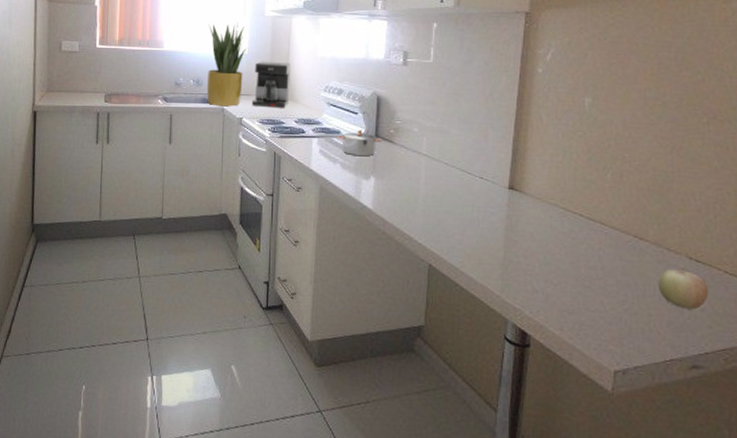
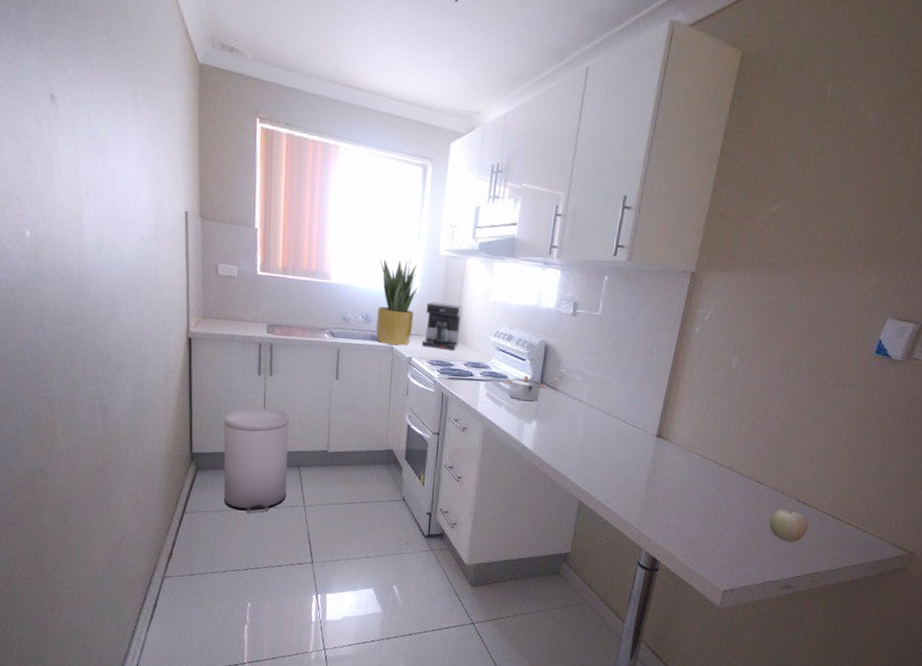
pedal bin: none [61,176,125,287] -> present [223,407,289,514]

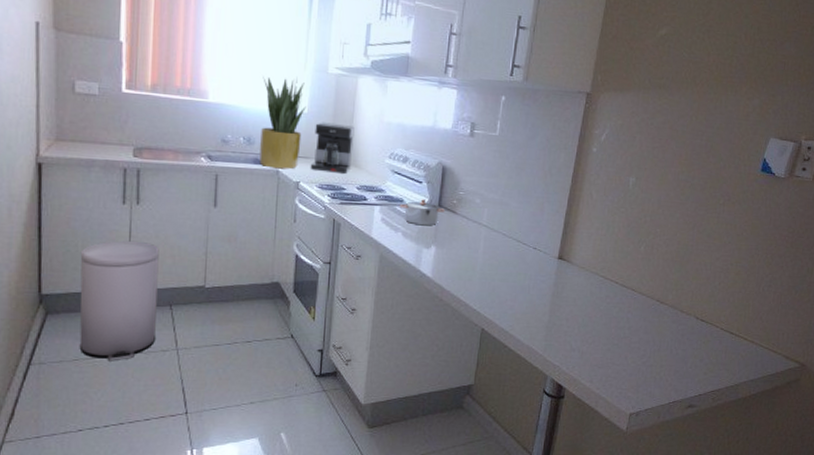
fruit: present [768,507,809,542] -> none [670,325,708,360]

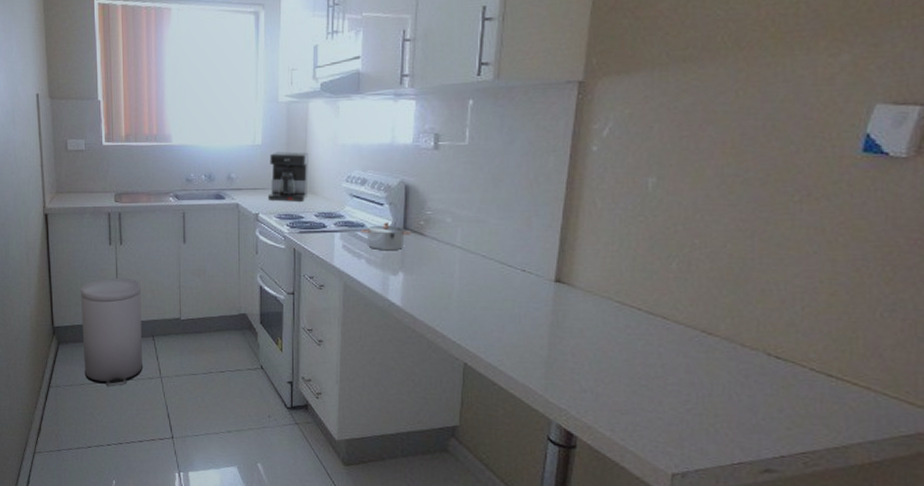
planter: present [259,77,306,170] -> none [218,111,260,202]

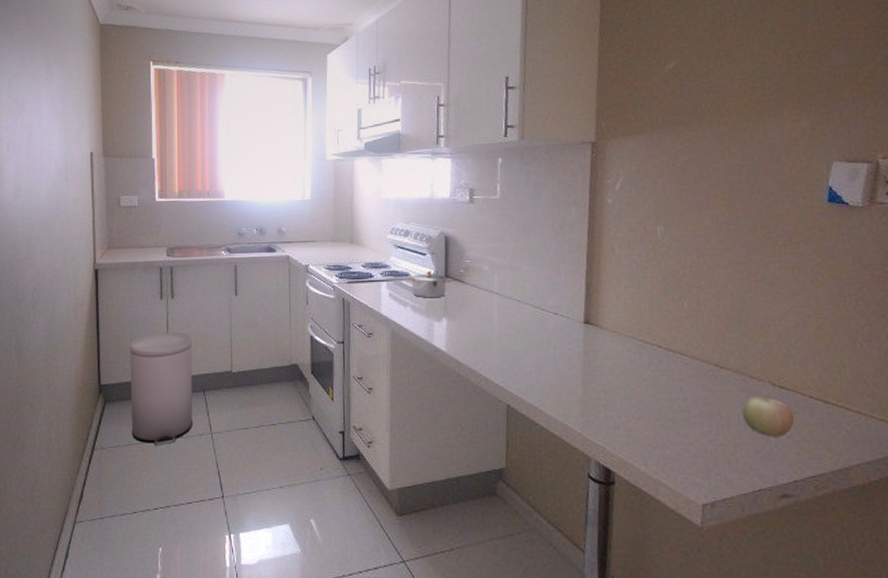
coffee maker: present [267,151,309,203] -> none [317,206,356,254]
fruit: none [727,363,790,410] -> present [741,393,795,437]

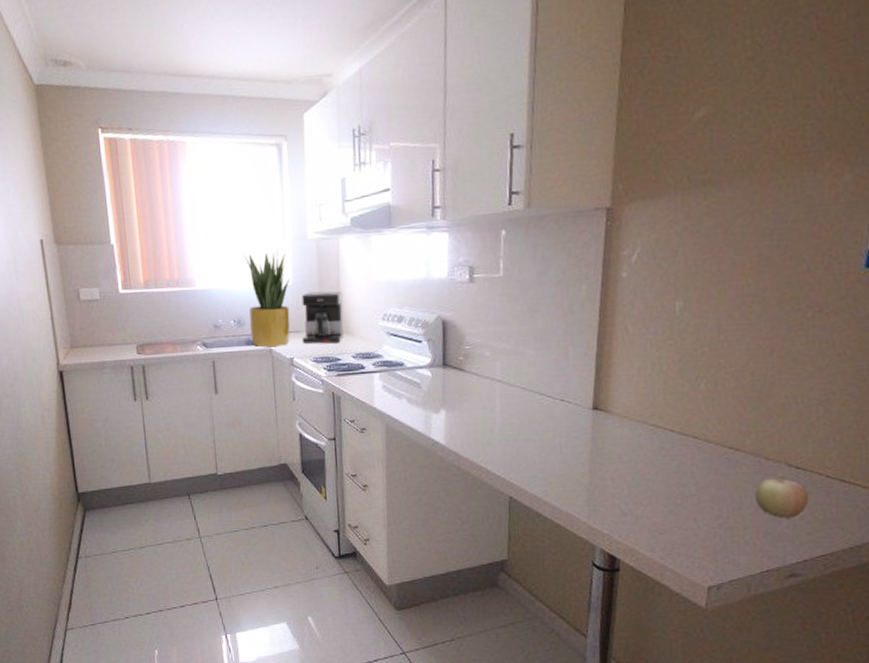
pedal bin: present [129,332,192,446] -> none [105,435,179,552]
planter: none [269,168,309,255] -> present [244,250,291,348]
coffee maker: none [317,206,356,254] -> present [301,291,345,345]
cooking pot: present [405,271,453,298] -> none [400,359,452,389]

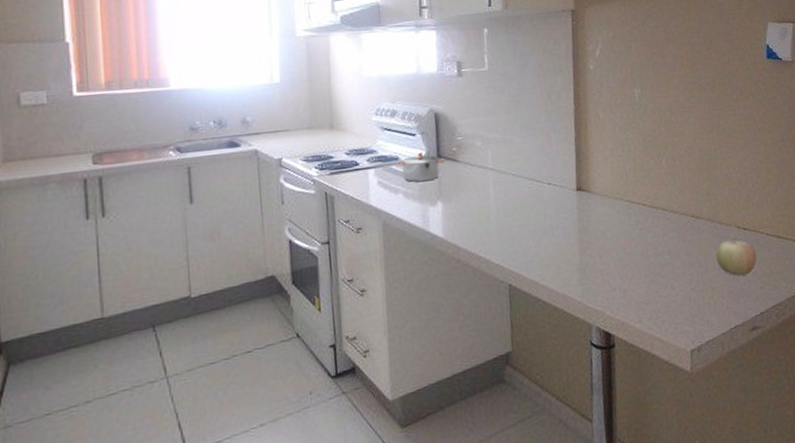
planter: present [244,250,291,348] -> none [226,47,278,149]
coffee maker: present [301,291,345,345] -> none [290,88,337,144]
cooking pot: none [400,359,452,389] -> present [395,152,446,182]

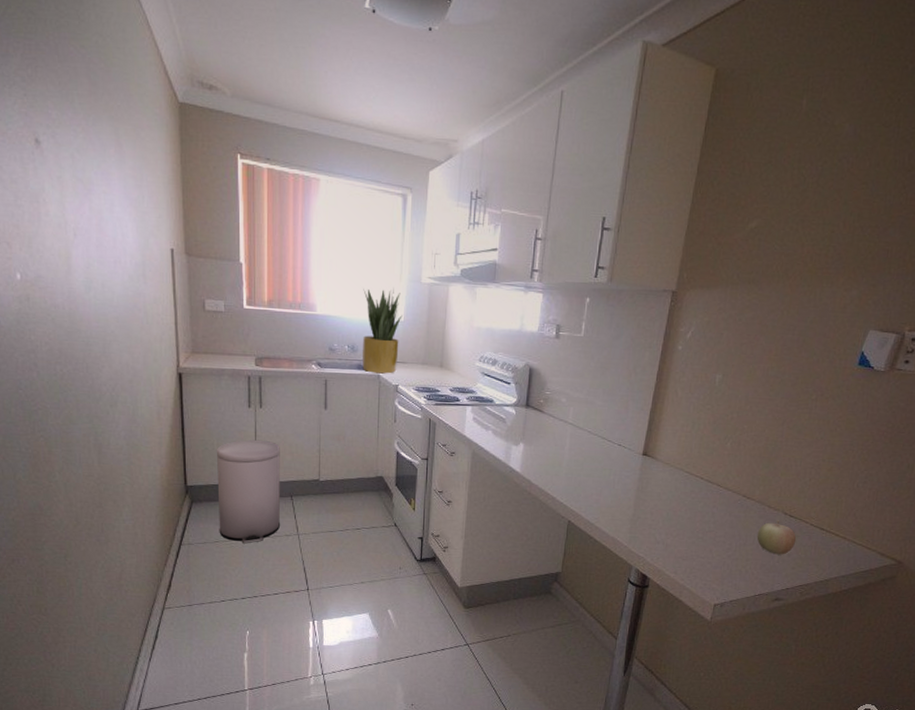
pedal bin: none [42,258,140,408] -> present [216,439,280,544]
planter: none [226,47,278,149] -> present [362,288,402,374]
cooking pot: present [395,152,446,182] -> none [489,399,533,425]

